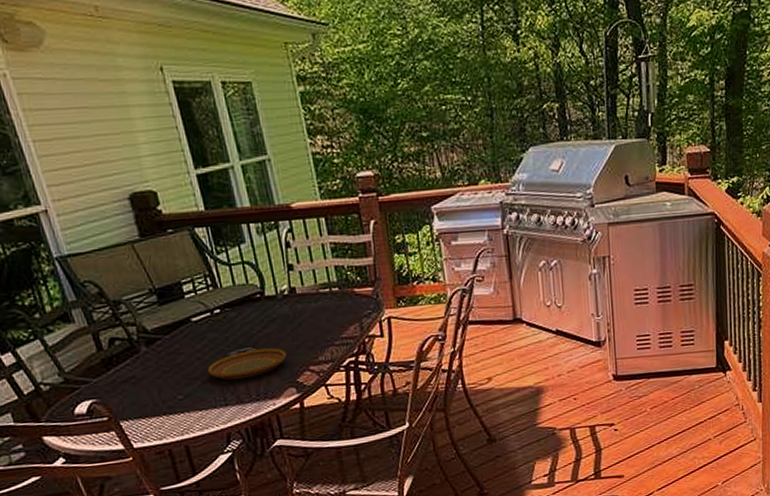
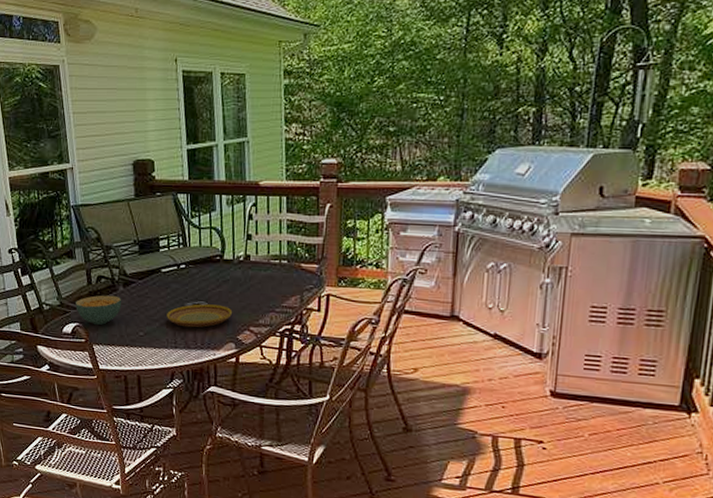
cereal bowl: none [85,358,149,397] -> present [76,295,122,325]

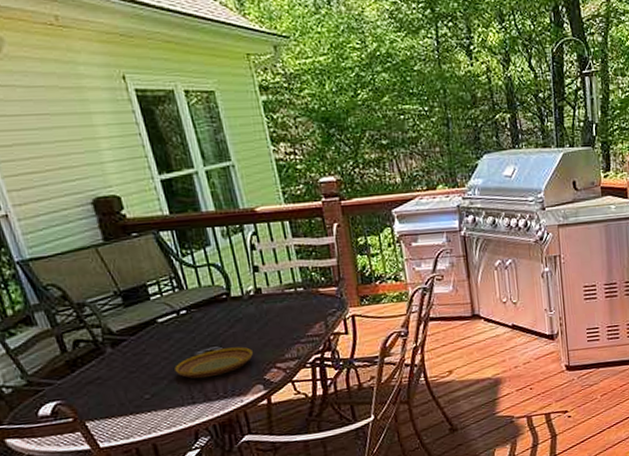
cereal bowl: present [76,295,122,325] -> none [49,359,114,398]

